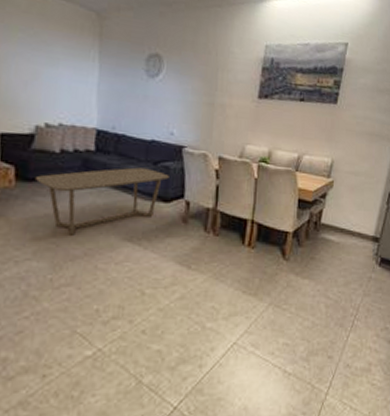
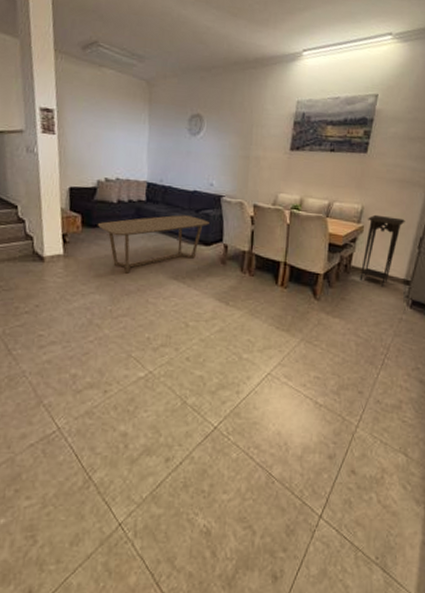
pedestal table: none [329,168,374,245] -> present [359,214,405,287]

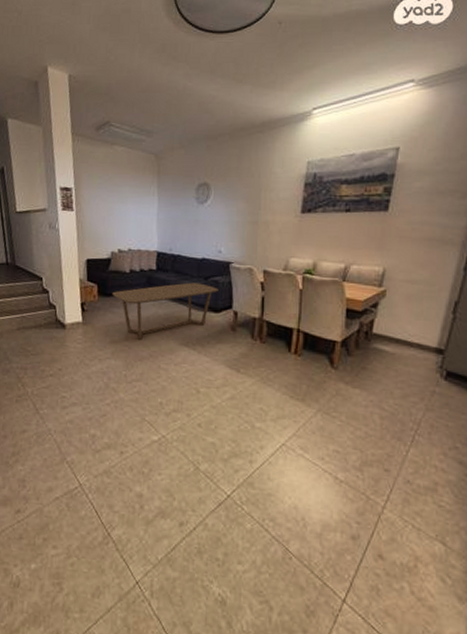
pedestal table: present [359,214,405,287] -> none [383,277,436,356]

